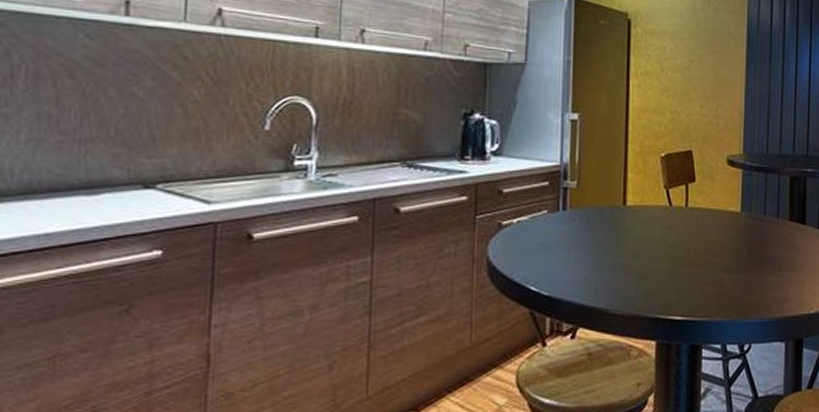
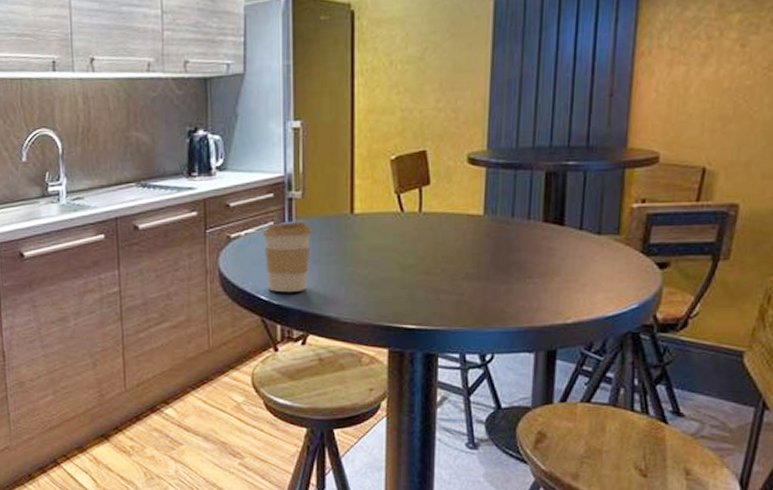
coffee cup: none [535,211,586,284] -> present [262,222,312,293]

